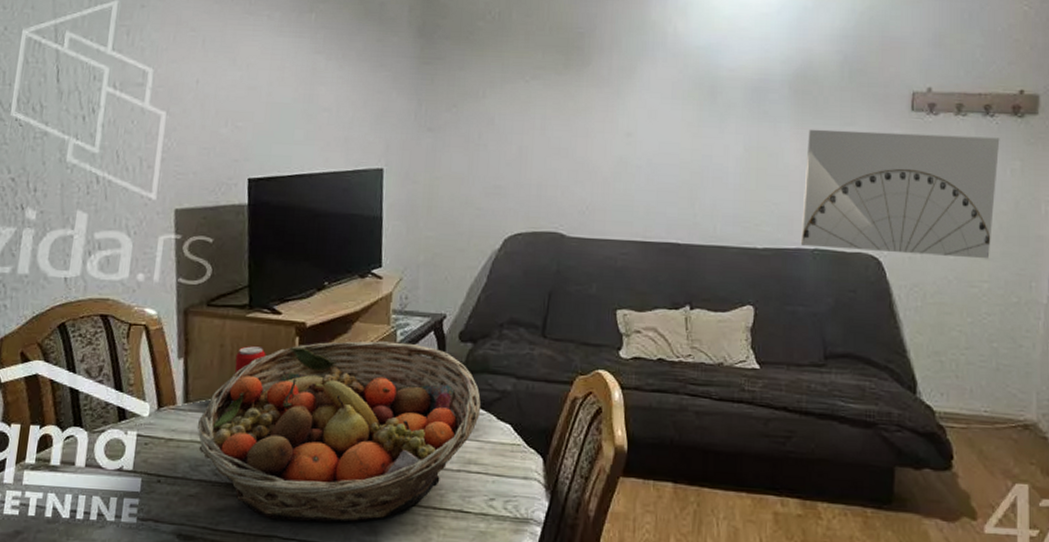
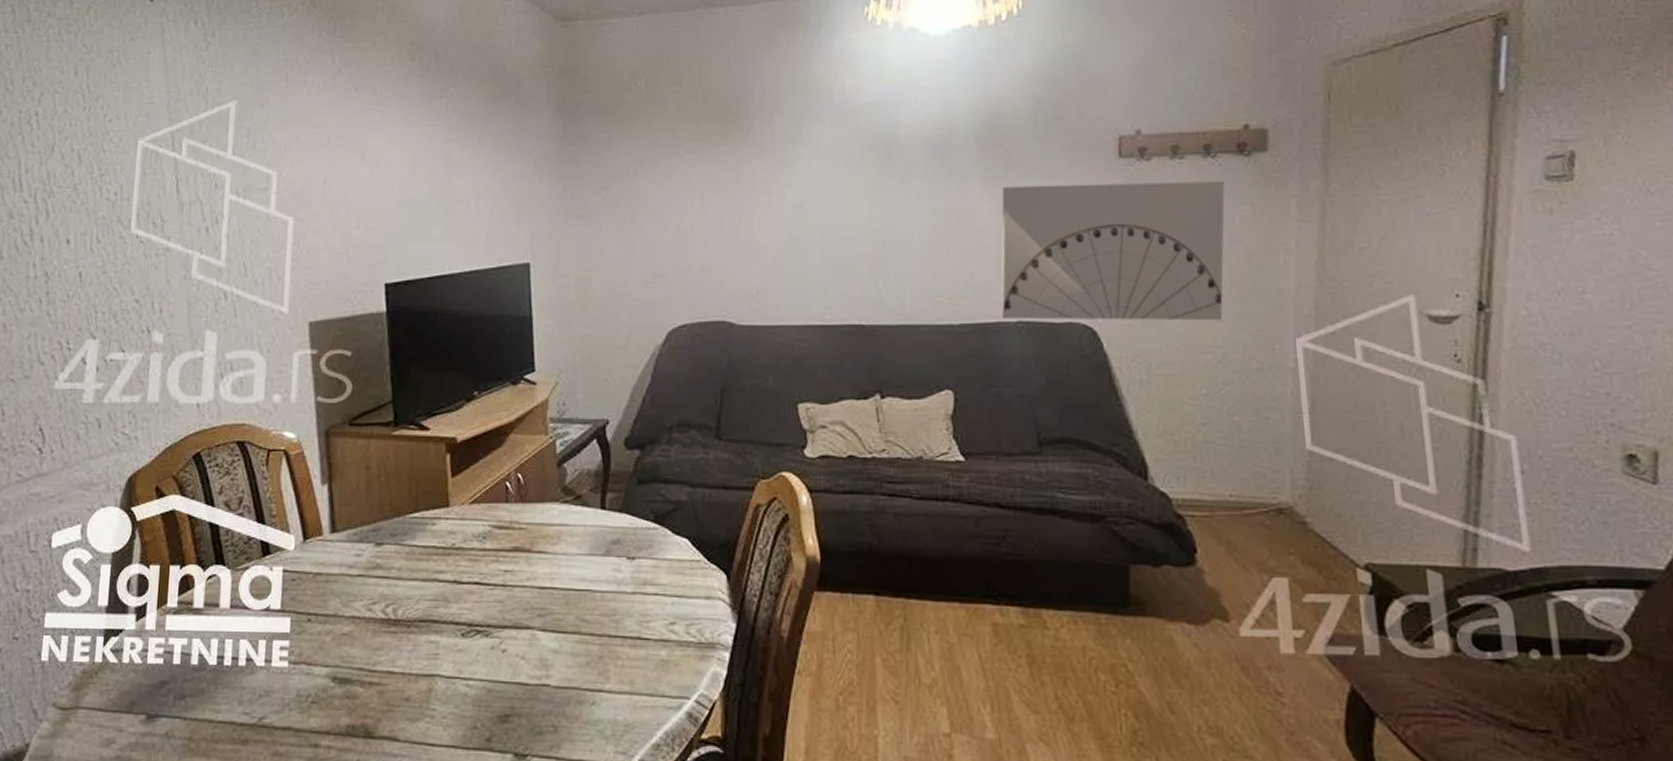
fruit basket: present [197,341,481,522] -> none [346,453,653,658]
beverage can: present [234,345,266,374] -> none [383,465,416,498]

